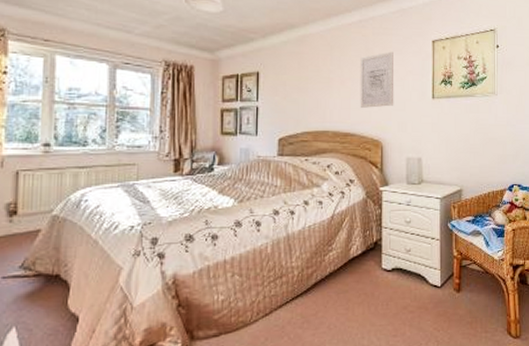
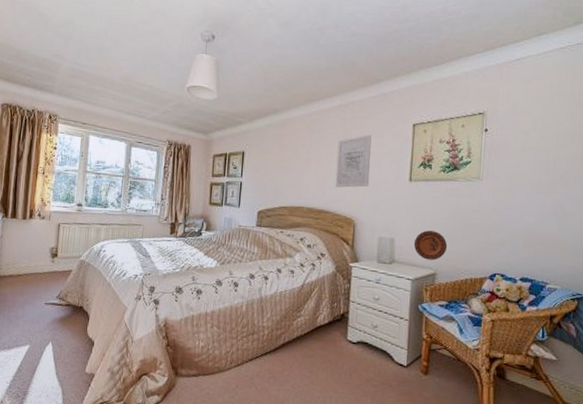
decorative plate: none [440,147,471,177] -> present [413,230,448,261]

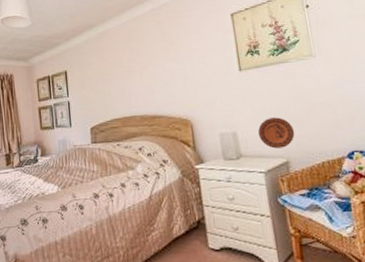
wall art: present [335,134,372,188] -> none [158,32,199,90]

